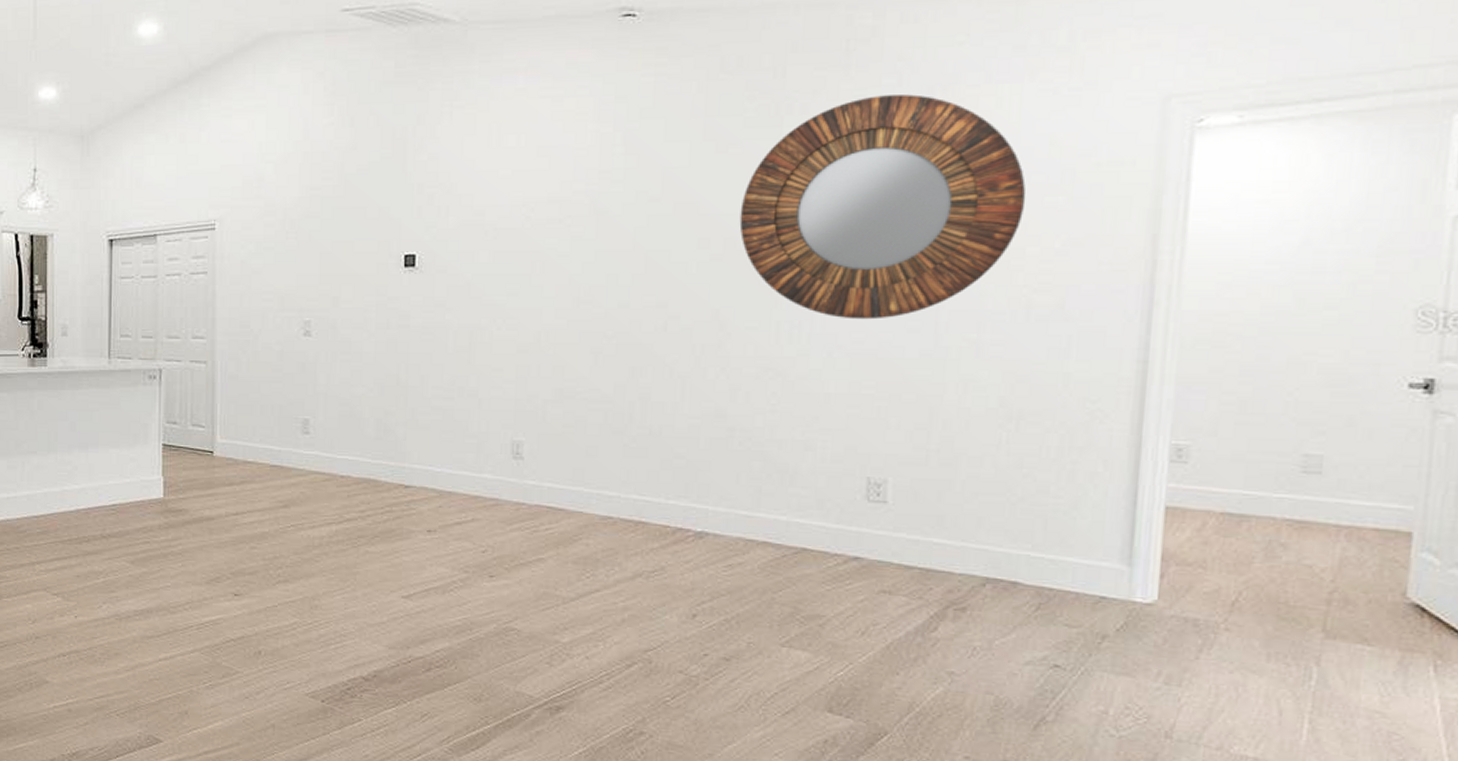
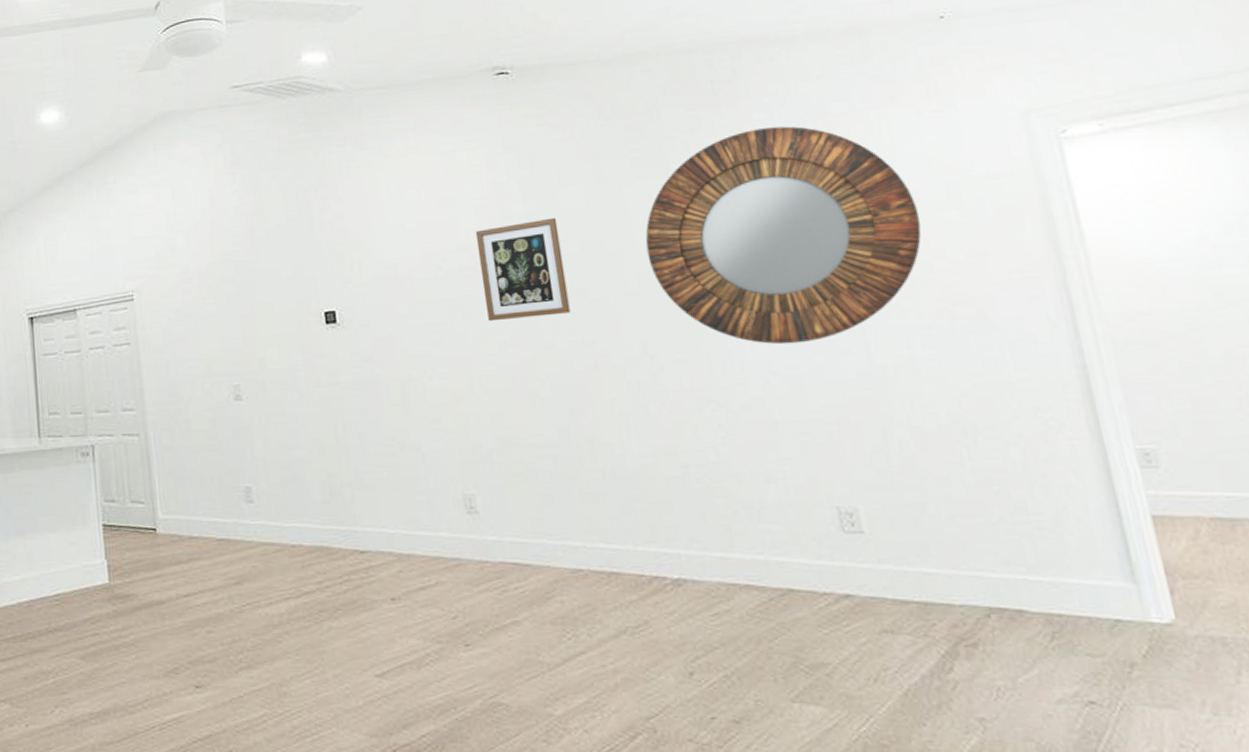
wall art: none [567,174,656,276] -> present [475,217,571,322]

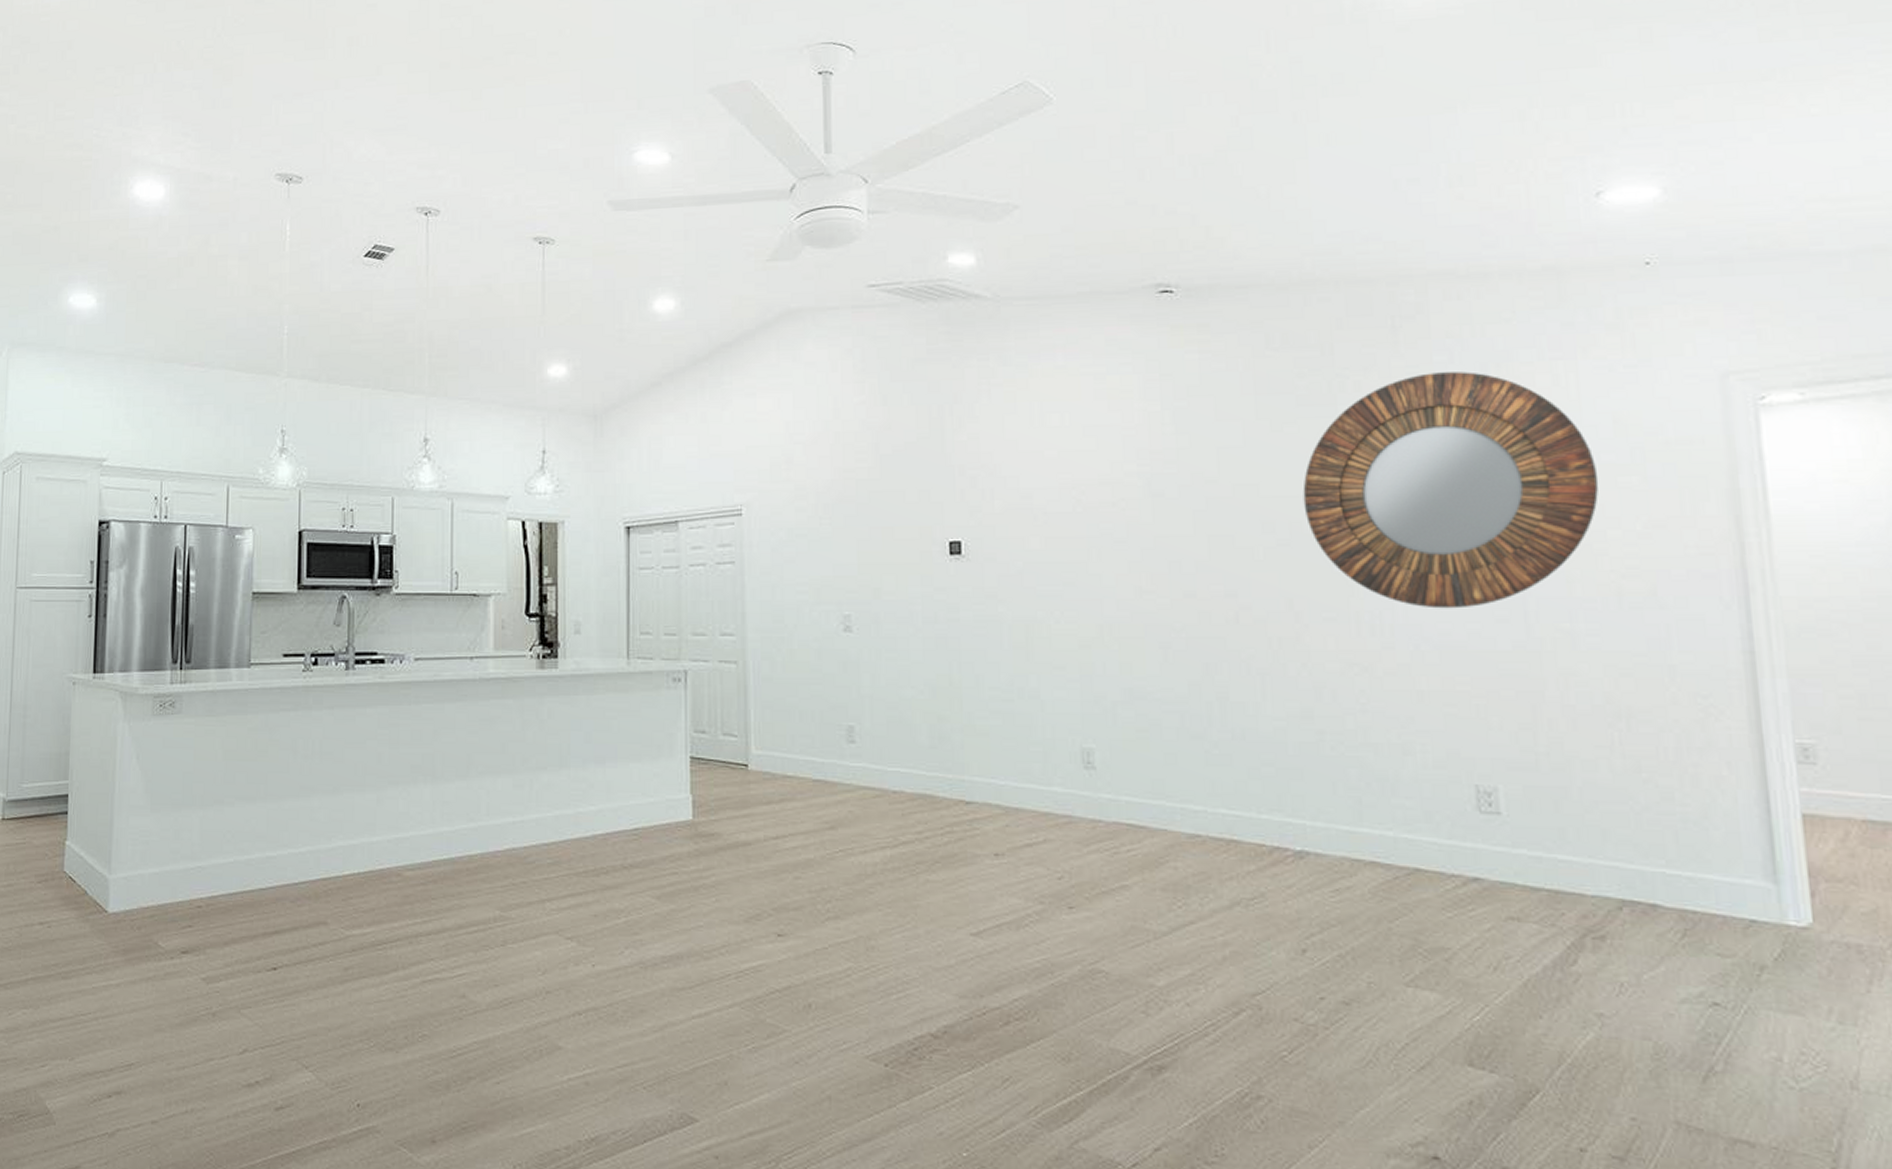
wall art: present [475,217,571,322] -> none [1120,454,1215,564]

